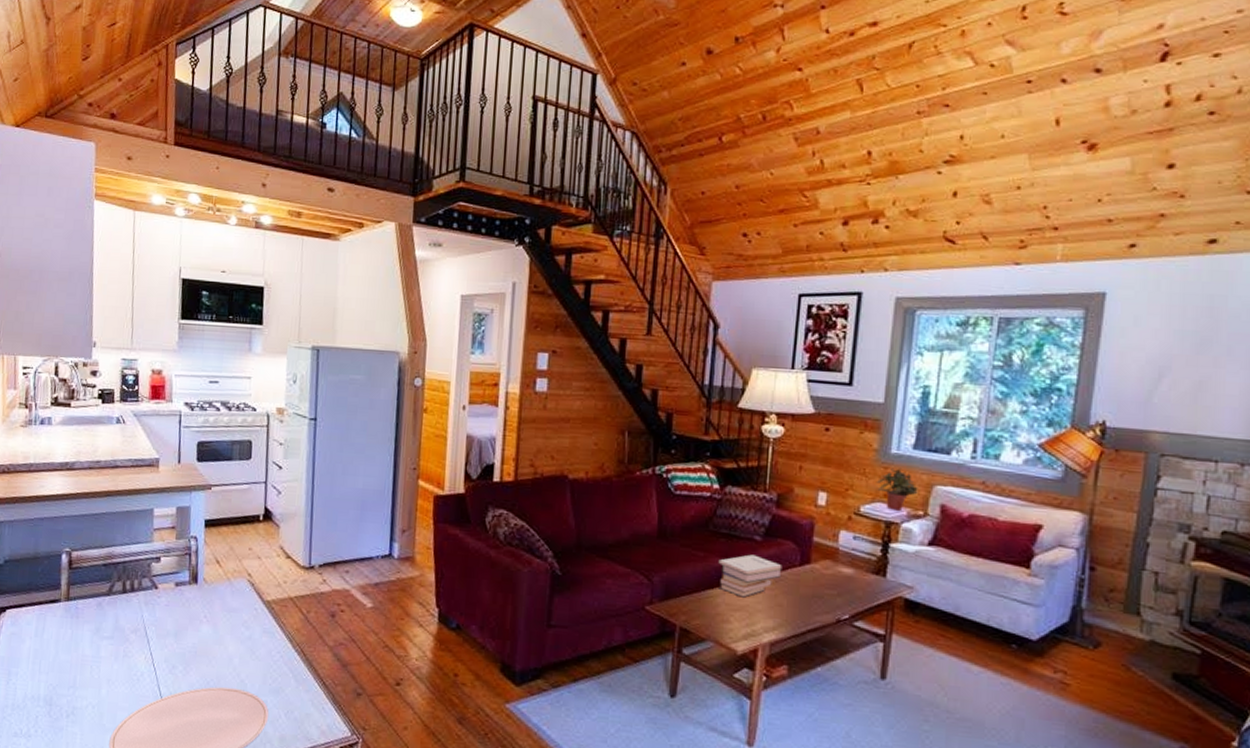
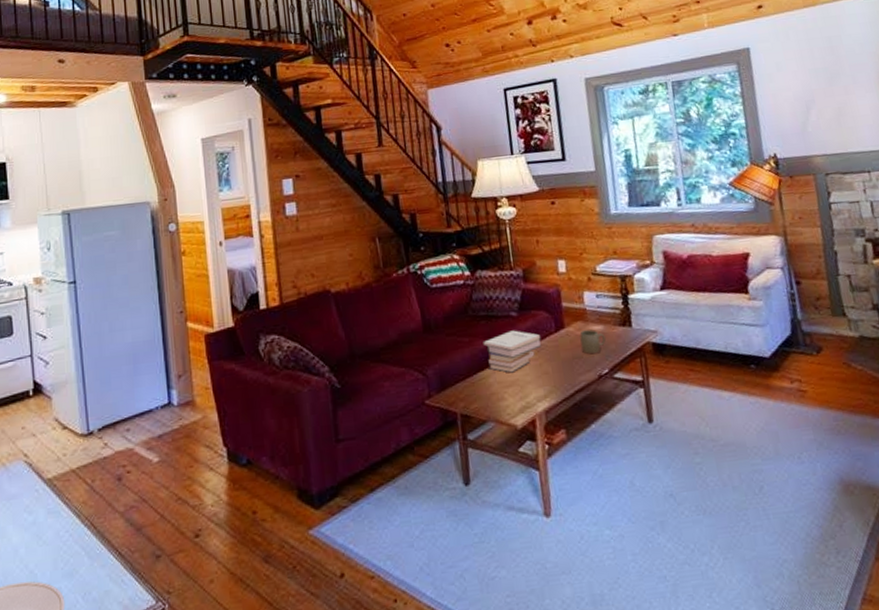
mug: none [824,570,853,597] -> present [579,329,606,355]
potted plant: present [876,469,918,512] -> none [604,227,641,265]

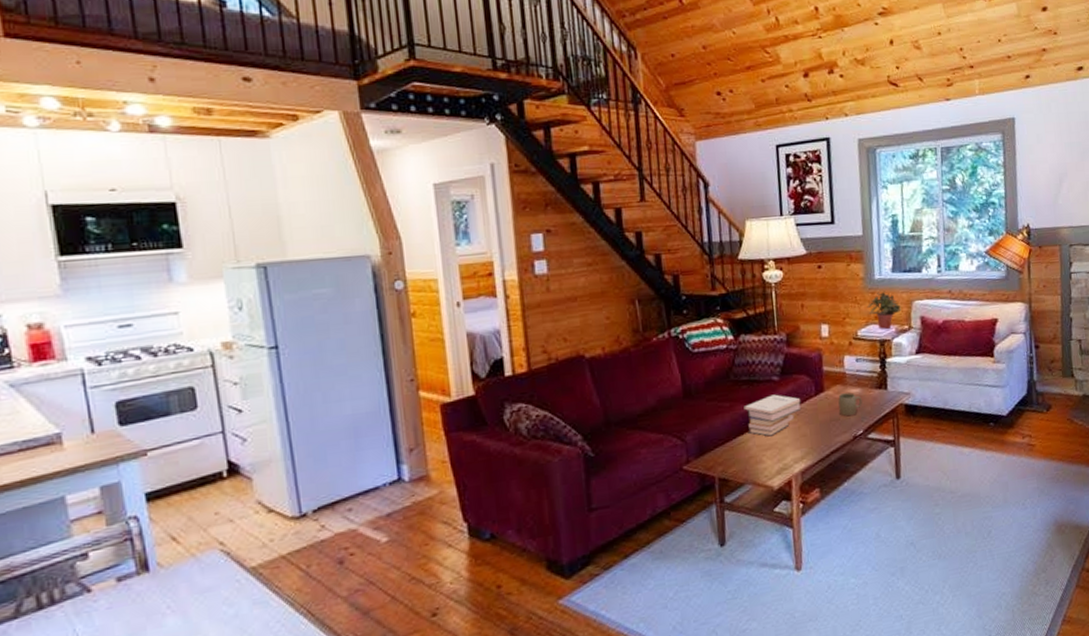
potted plant: none [604,227,641,265] -> present [867,292,901,330]

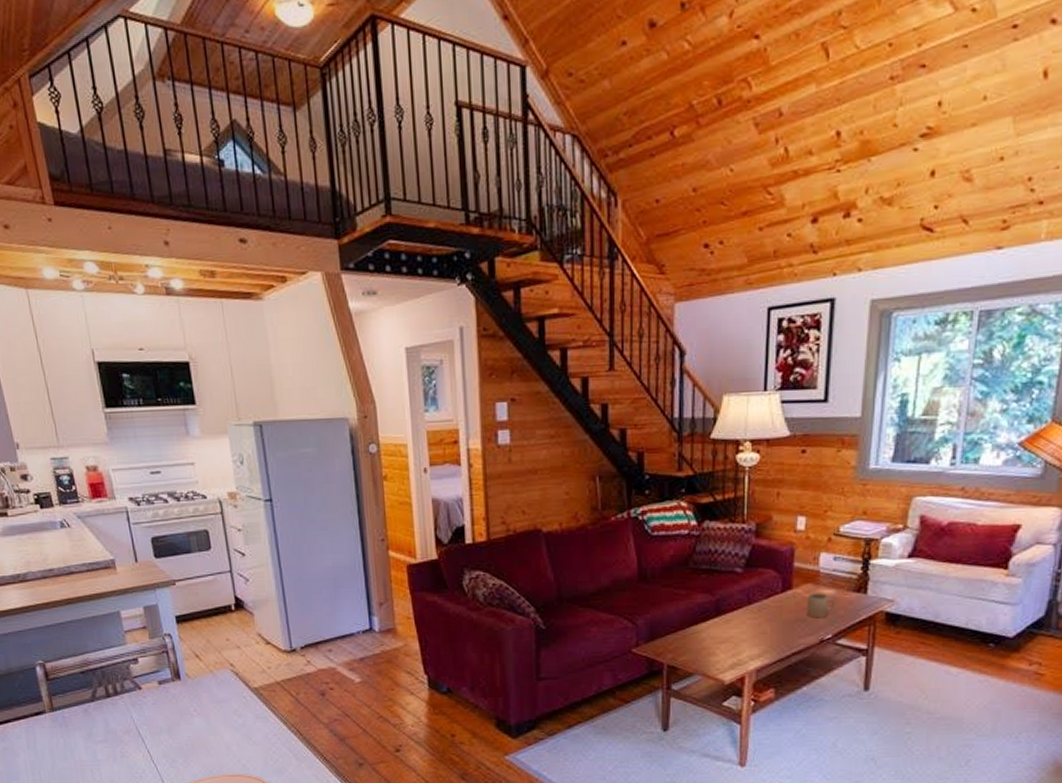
books: present [743,394,802,437] -> none [701,587,765,630]
potted plant: present [867,292,901,330] -> none [855,485,897,528]

